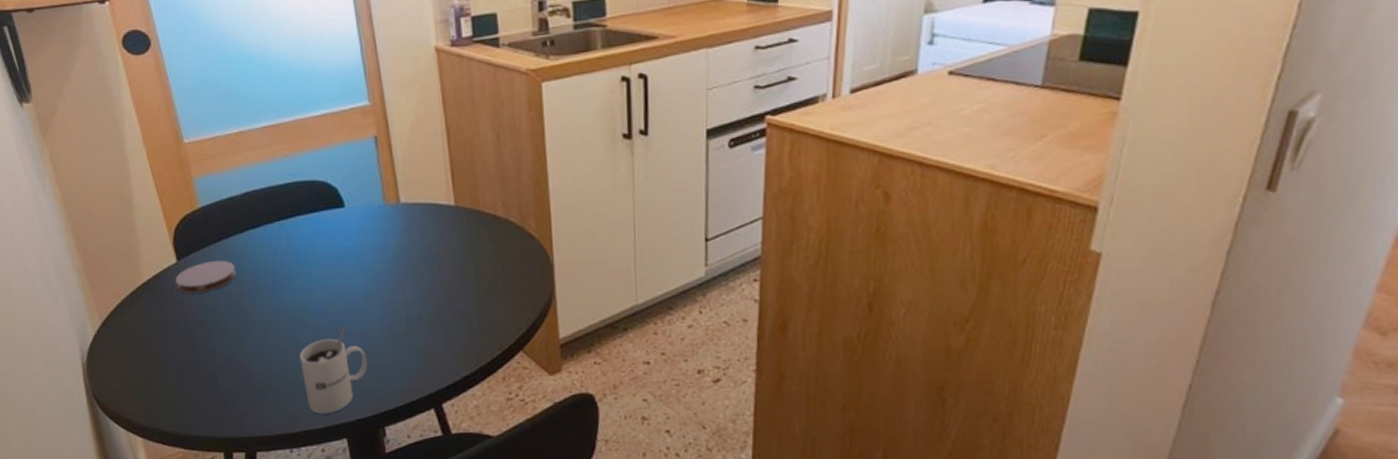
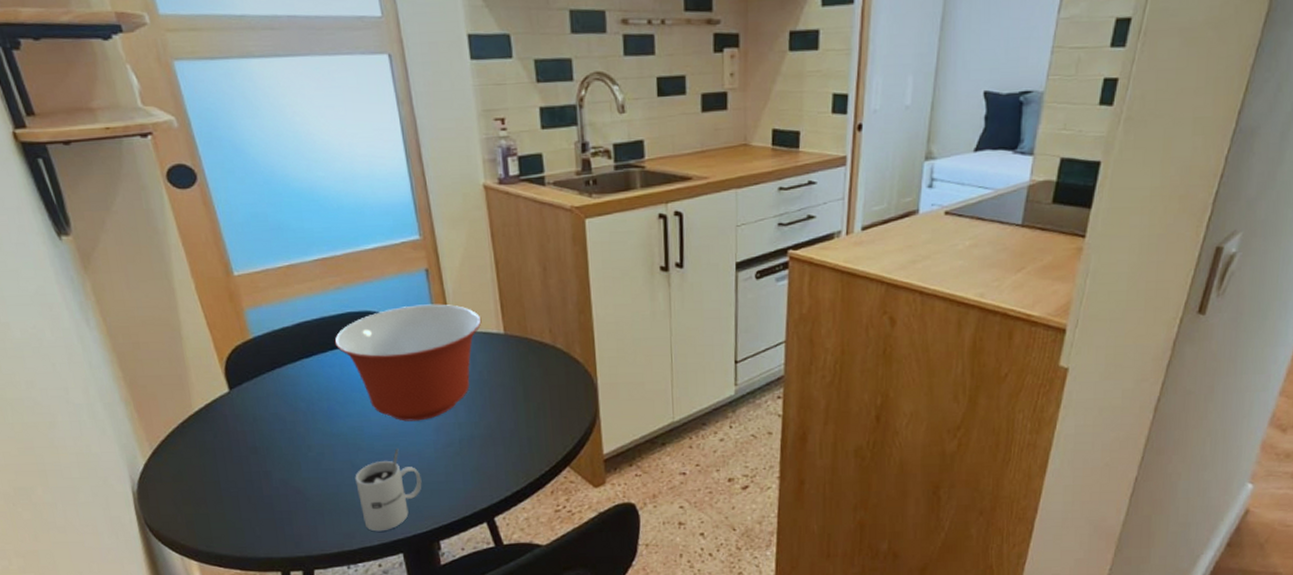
coaster: present [175,261,236,294] -> none [228,389,290,422]
mixing bowl: none [281,173,432,298] -> present [334,304,482,422]

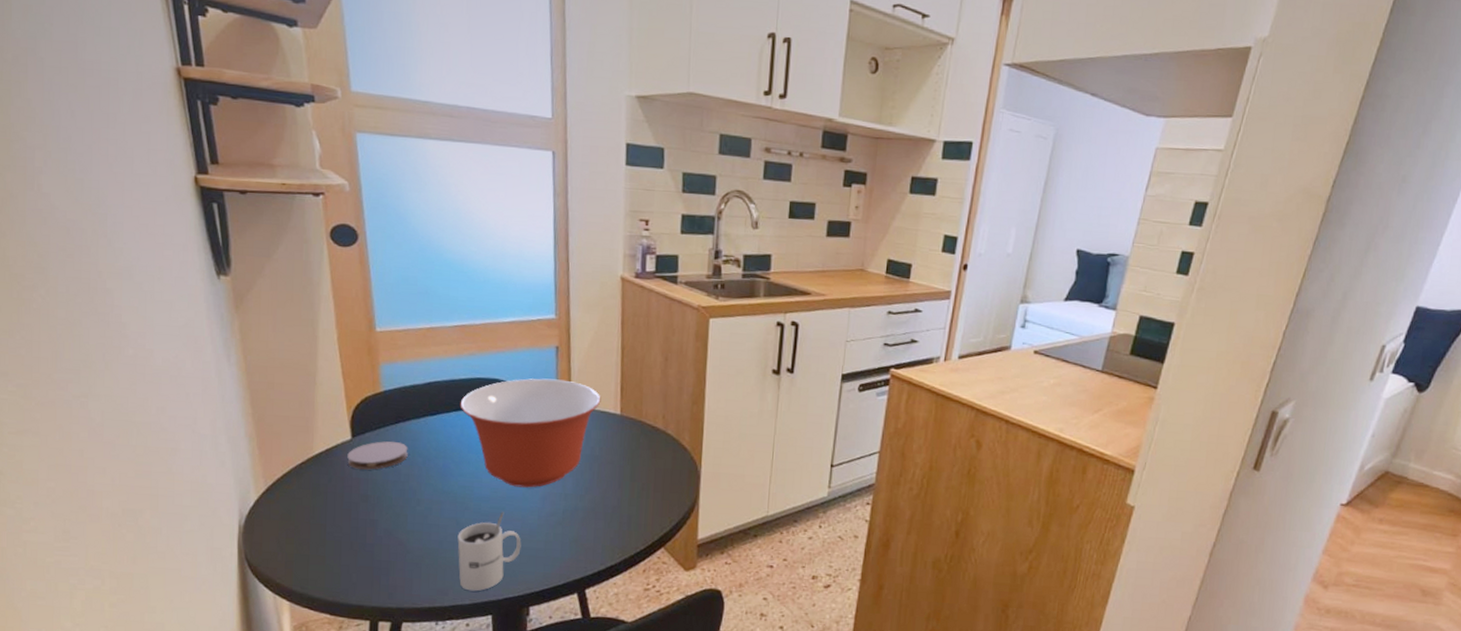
coaster: none [228,389,290,422] -> present [347,441,408,470]

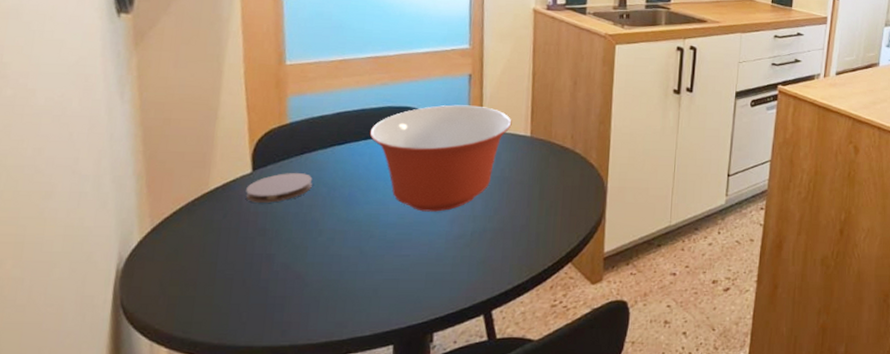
mug: present [457,512,521,591] -> none [360,237,428,321]

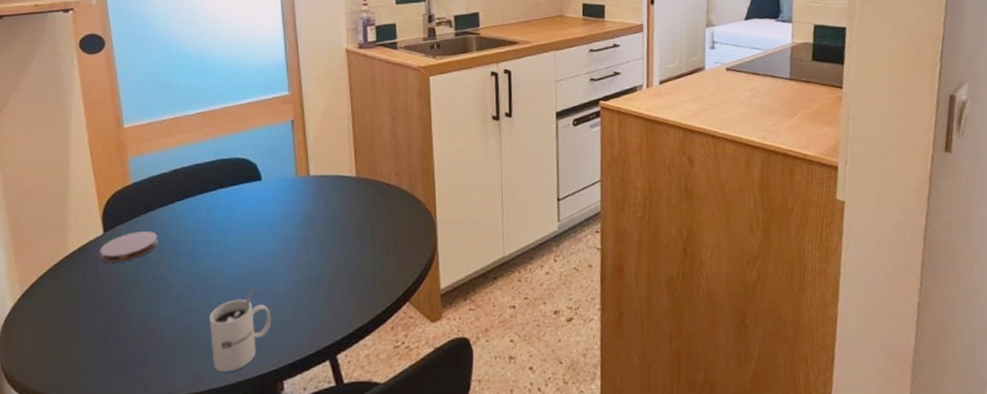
mug: none [360,237,428,321] -> present [209,287,271,372]
mixing bowl: present [369,105,512,212] -> none [205,151,337,260]

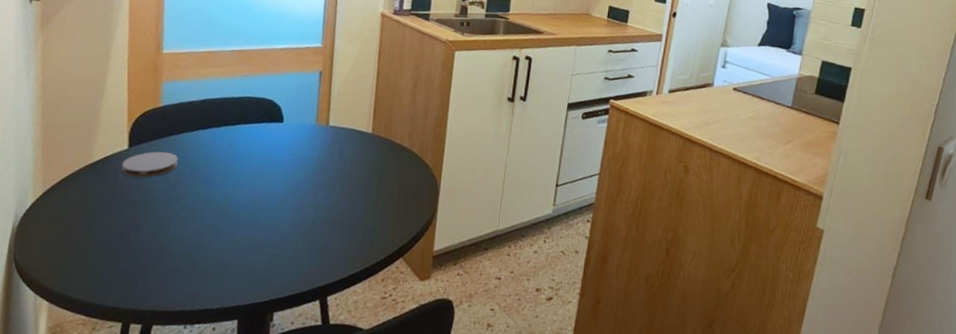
mug: present [209,287,271,372] -> none [210,220,272,296]

